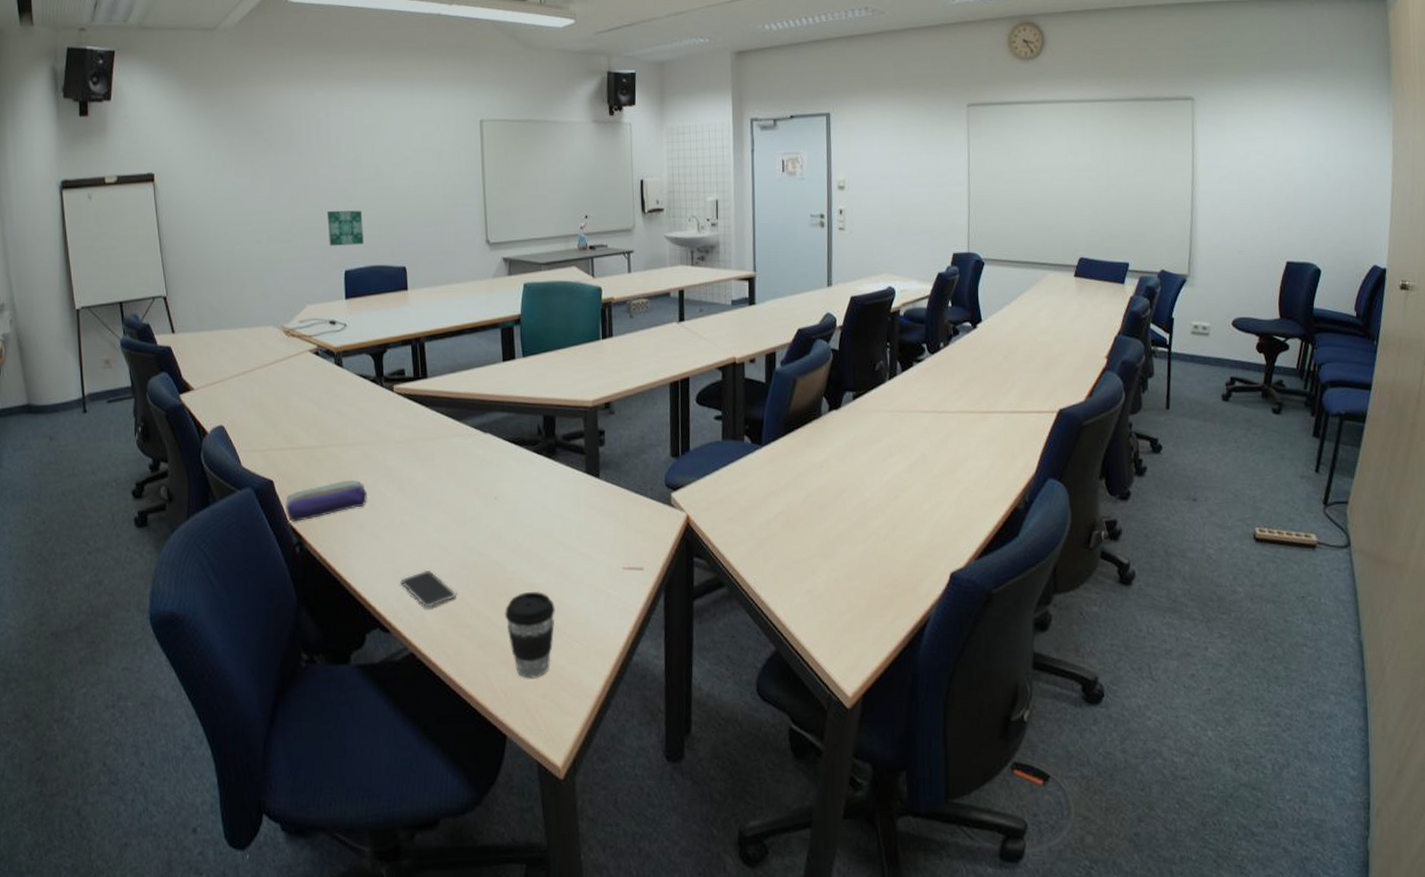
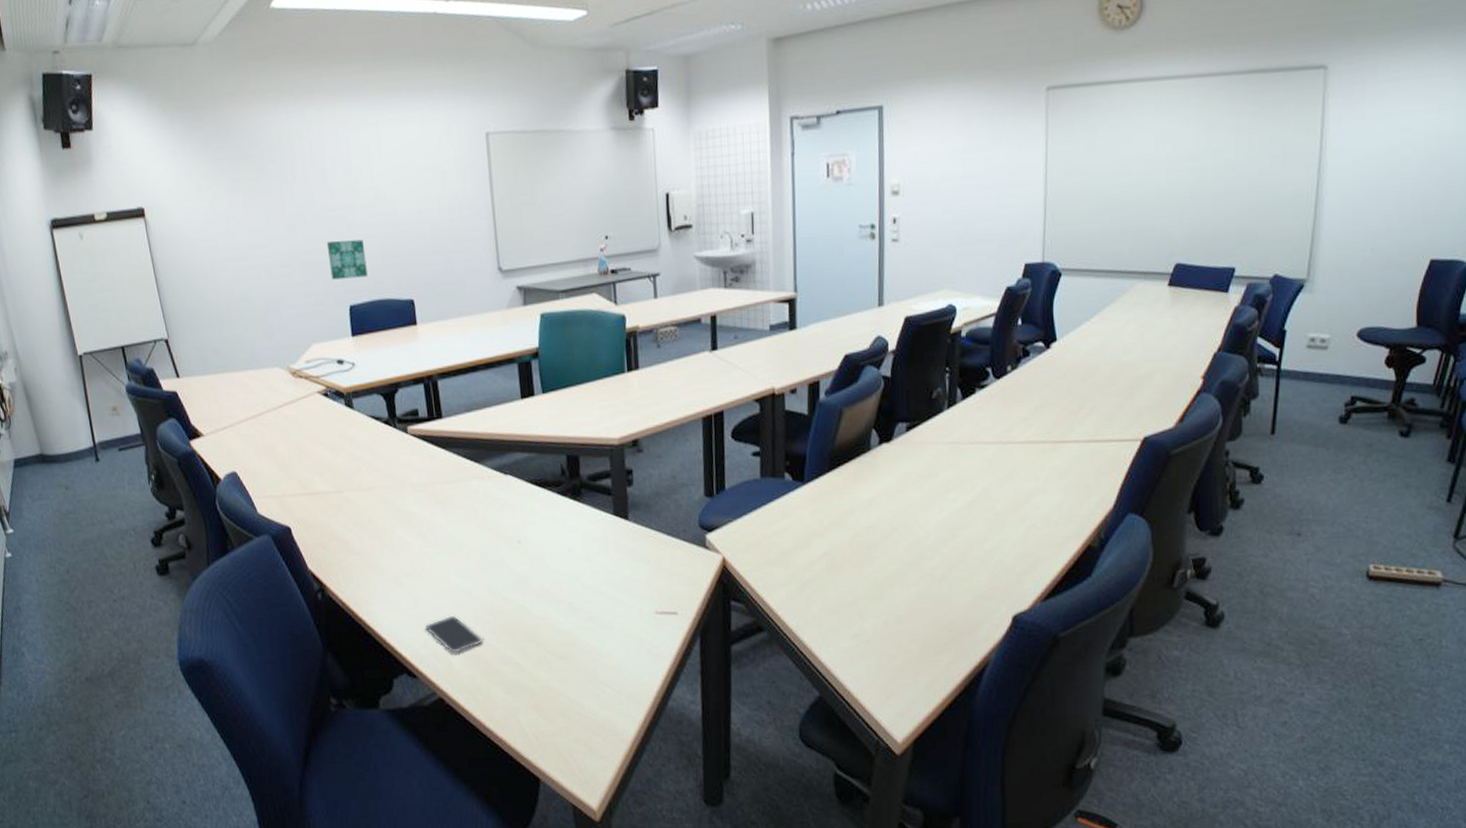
pencil case: present [286,480,367,522] -> none [304,525,387,568]
coffee cup: present [504,591,555,679] -> none [532,636,586,723]

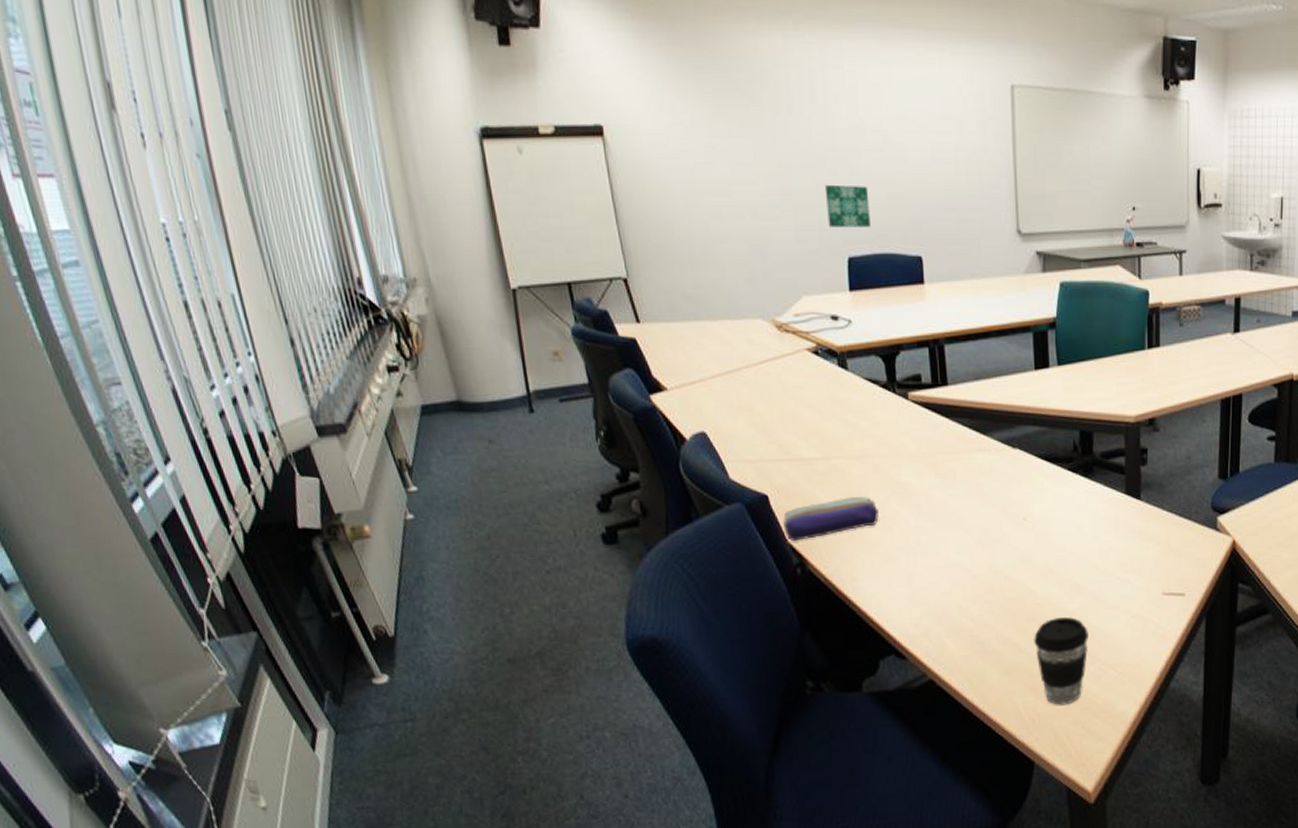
pencil case: none [304,525,387,568] -> present [783,496,879,541]
smartphone: present [425,615,483,653] -> none [918,593,980,633]
coffee cup: none [532,636,586,723] -> present [1033,616,1089,705]

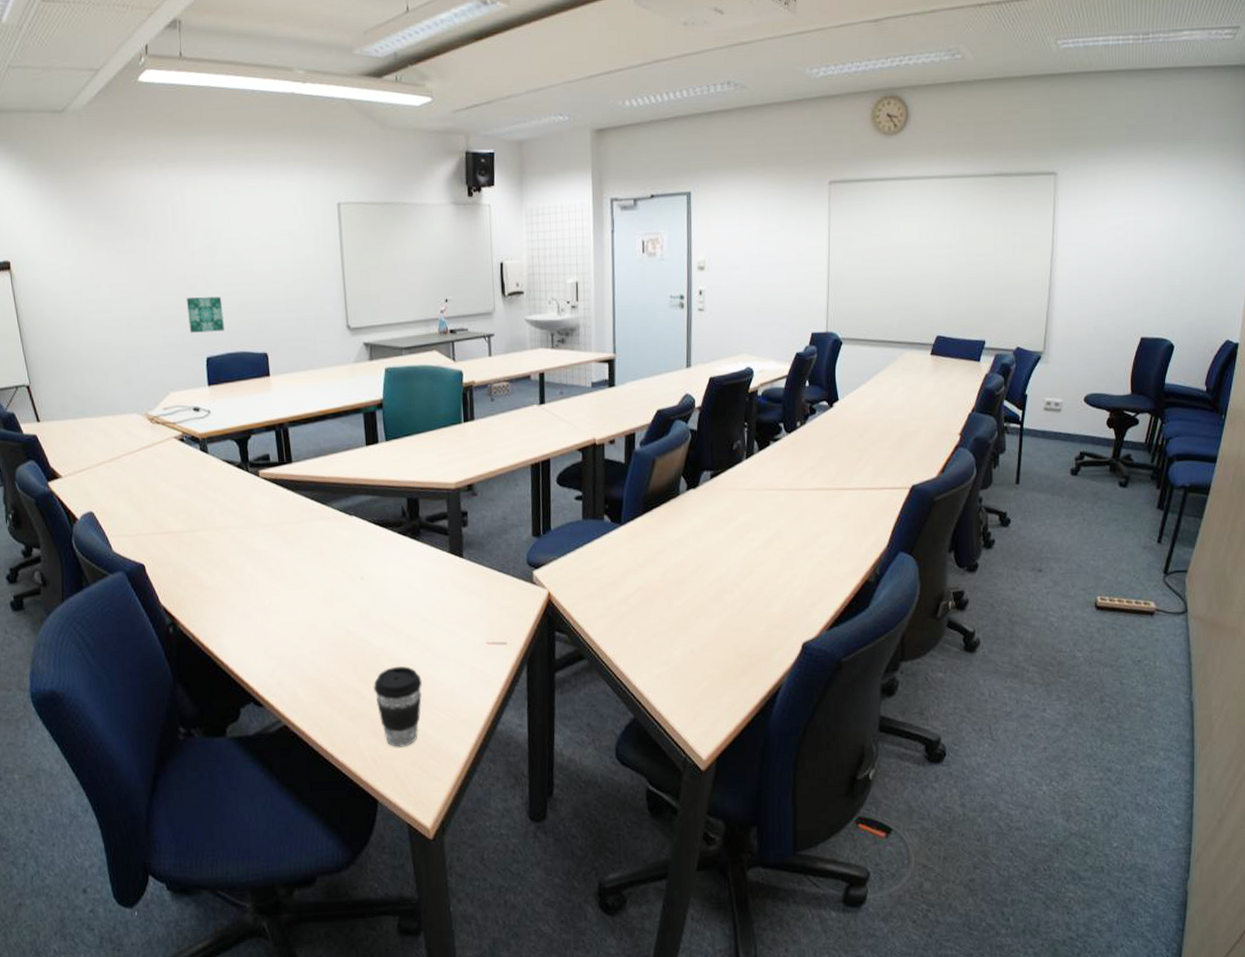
pencil case: present [783,496,879,541] -> none [157,563,237,604]

